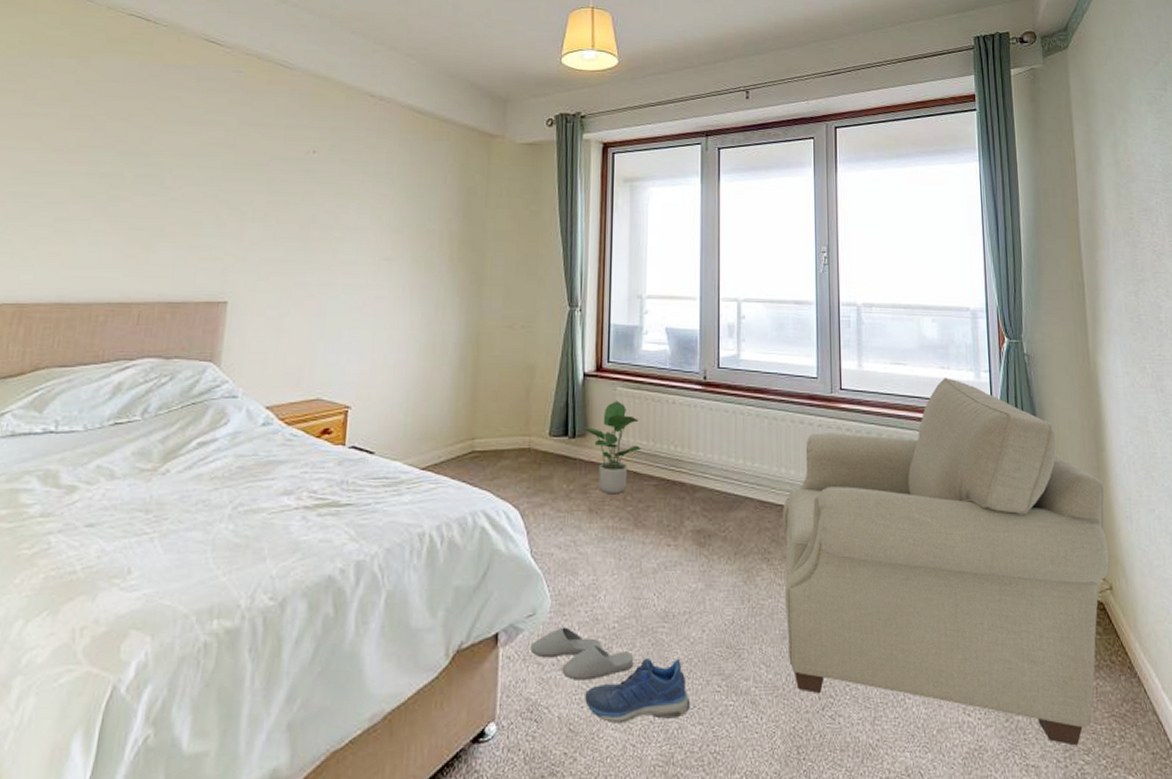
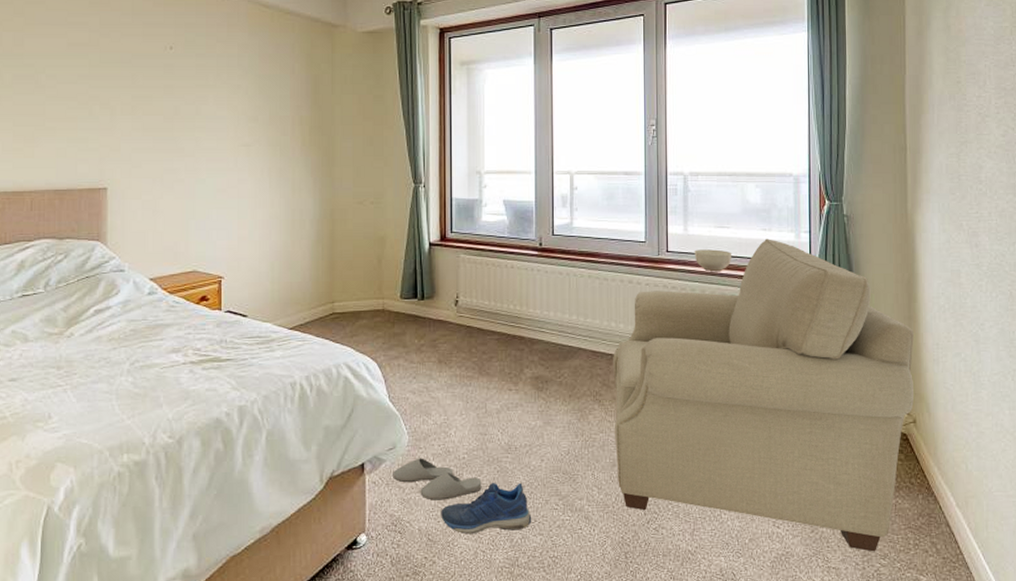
potted plant: present [582,401,641,495] -> none [429,266,483,348]
bowl: none [869,388,910,413] -> present [694,249,732,272]

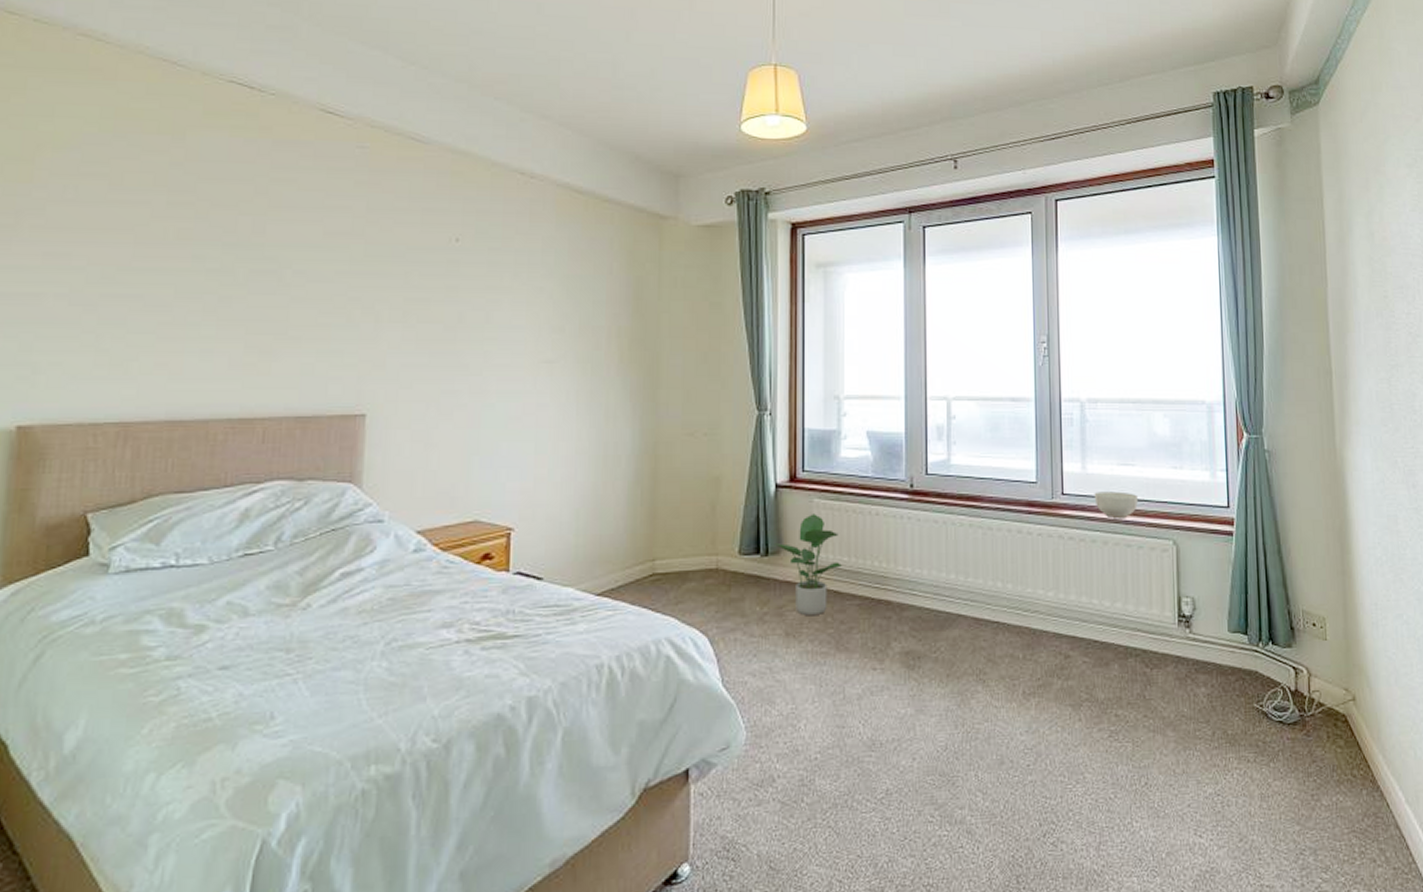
slippers: present [393,458,482,500] -> none [725,759,839,816]
potted plant: none [429,266,483,348] -> present [775,514,842,616]
athletic shoe: present [441,482,532,534] -> none [786,789,901,858]
chair: present [613,239,914,552] -> none [999,478,1352,864]

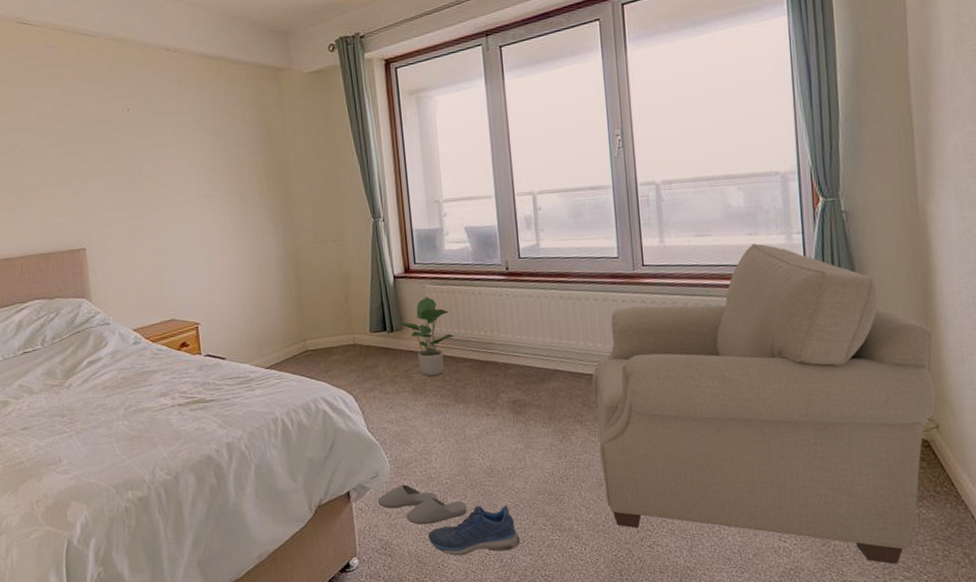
slippers: none [725,759,839,816] -> present [378,484,467,525]
athletic shoe: none [786,789,901,858] -> present [428,505,521,555]
chair: none [999,478,1352,864] -> present [592,243,935,565]
bowl: present [1094,491,1139,519] -> none [672,259,716,283]

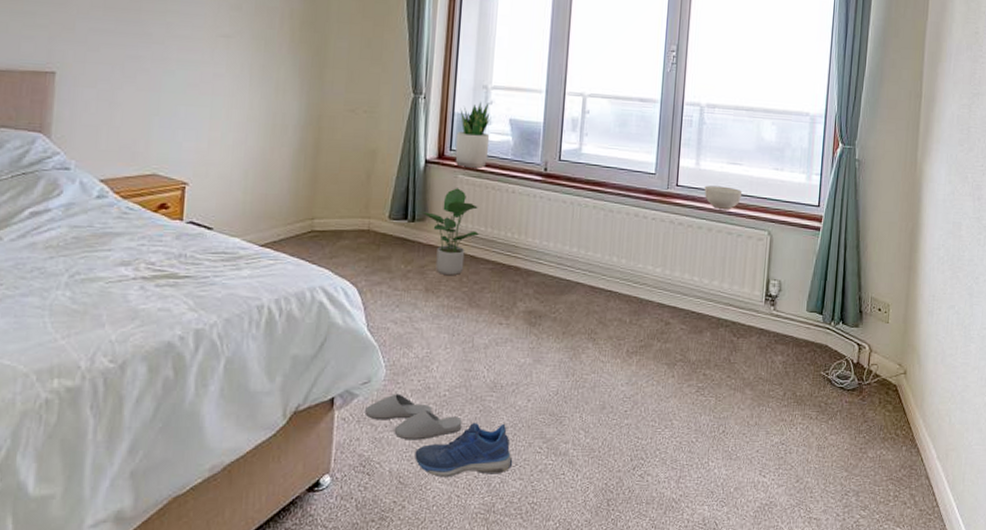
planter: none [417,215,451,278] -> present [455,101,491,168]
chair: present [592,243,935,565] -> none [606,178,912,503]
bowl: none [672,259,716,283] -> present [704,185,743,210]

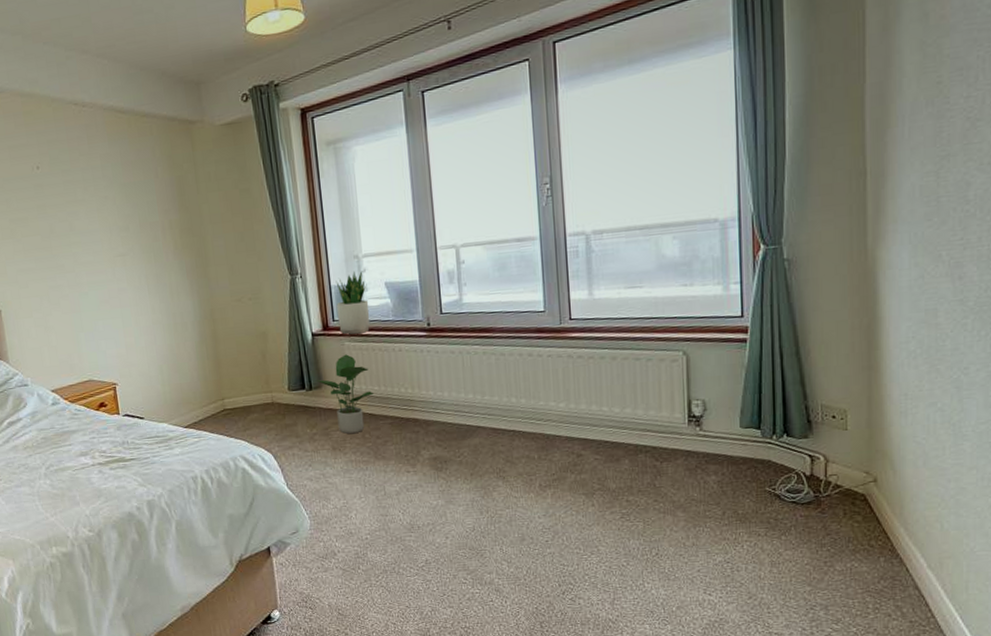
slippers: present [365,394,462,440] -> none [298,540,387,579]
athletic shoe: present [415,422,513,476] -> none [348,559,441,608]
bowl: present [704,185,743,210] -> none [601,312,647,336]

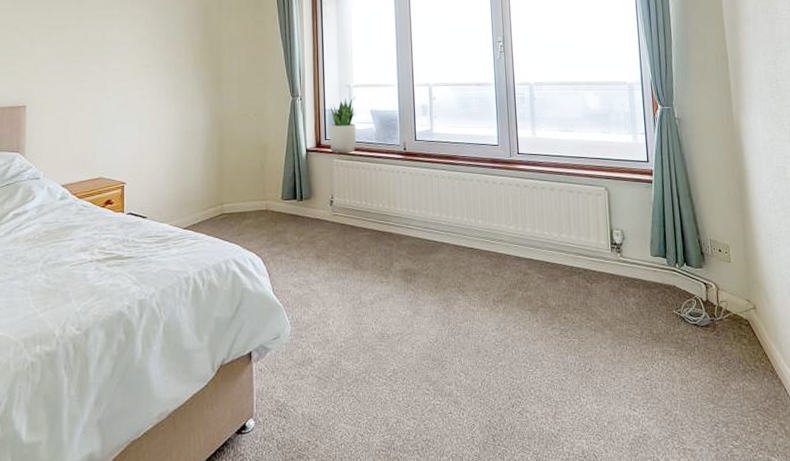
potted plant: present [317,354,373,434] -> none [307,170,356,244]

